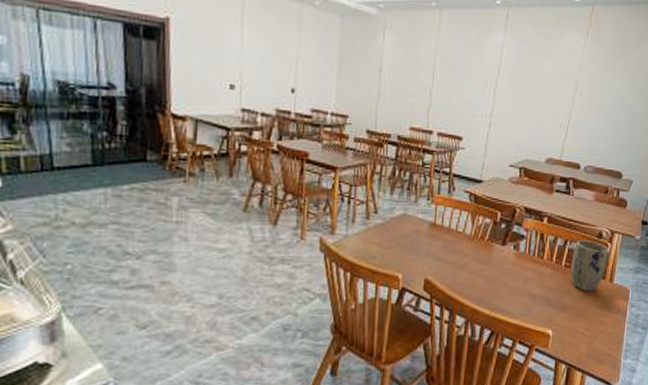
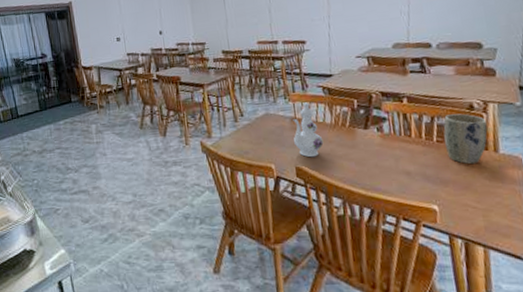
ewer: none [427,207,459,270] -> present [293,102,324,158]

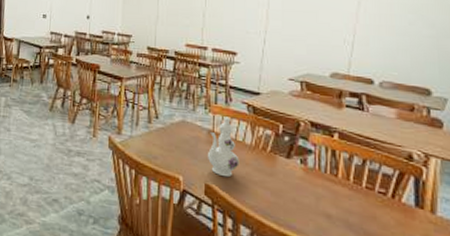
plant pot: present [443,113,488,165] -> none [374,160,426,222]

